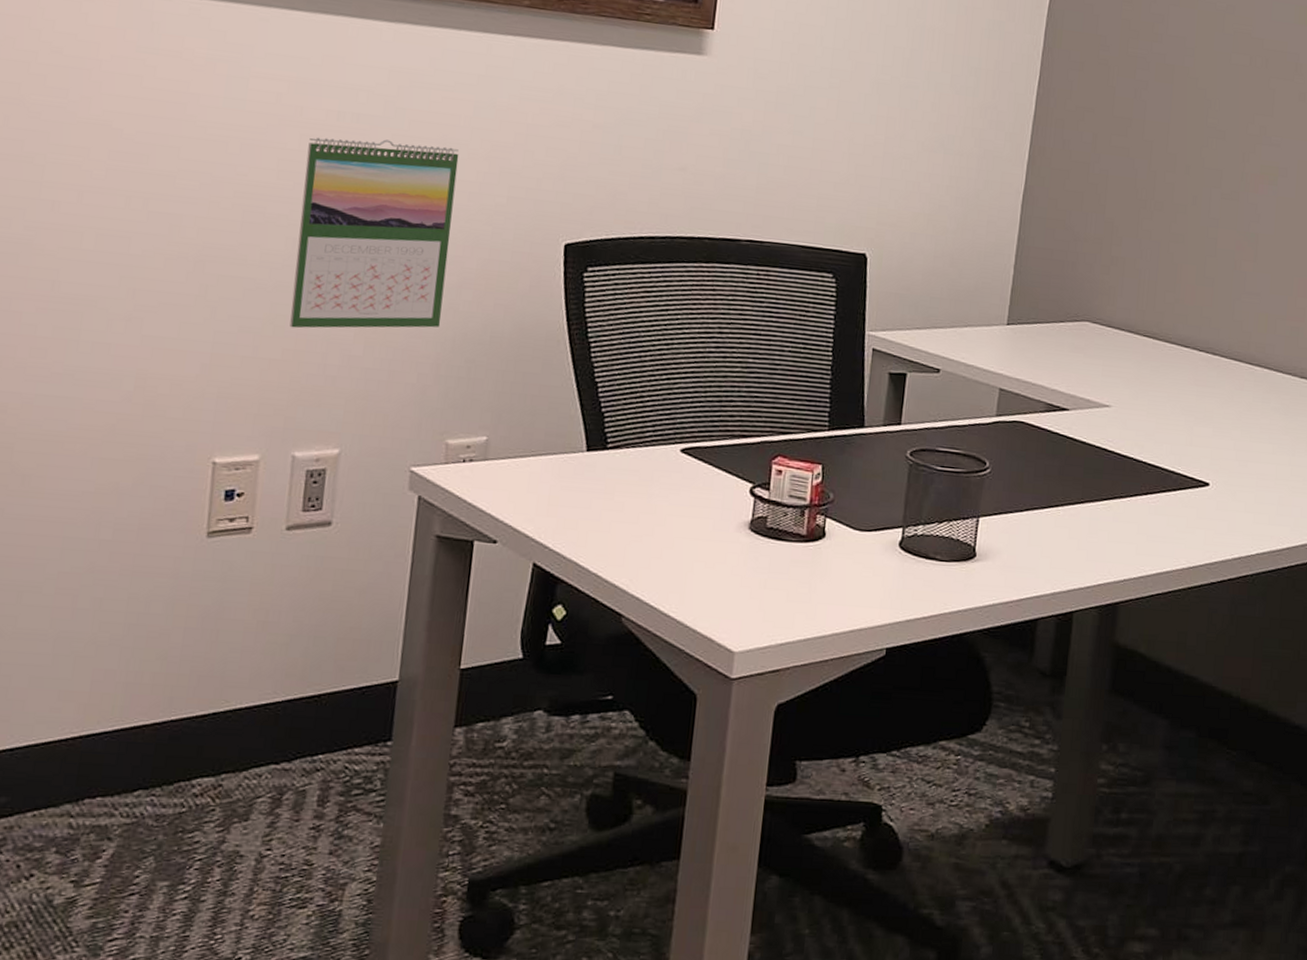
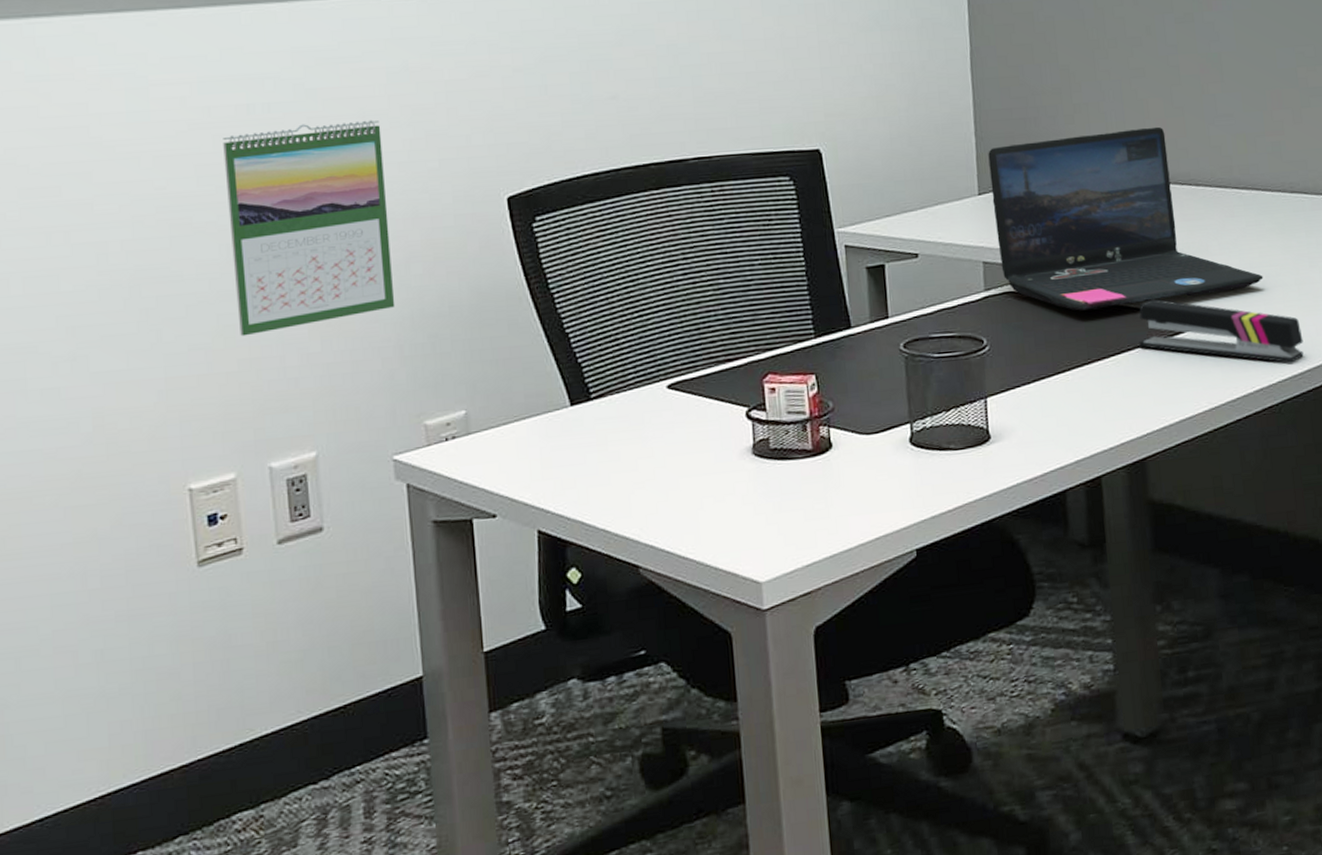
laptop: none [1016,283,1260,460] -> present [988,126,1263,311]
stapler: none [1131,453,1288,539] -> present [1139,299,1304,363]

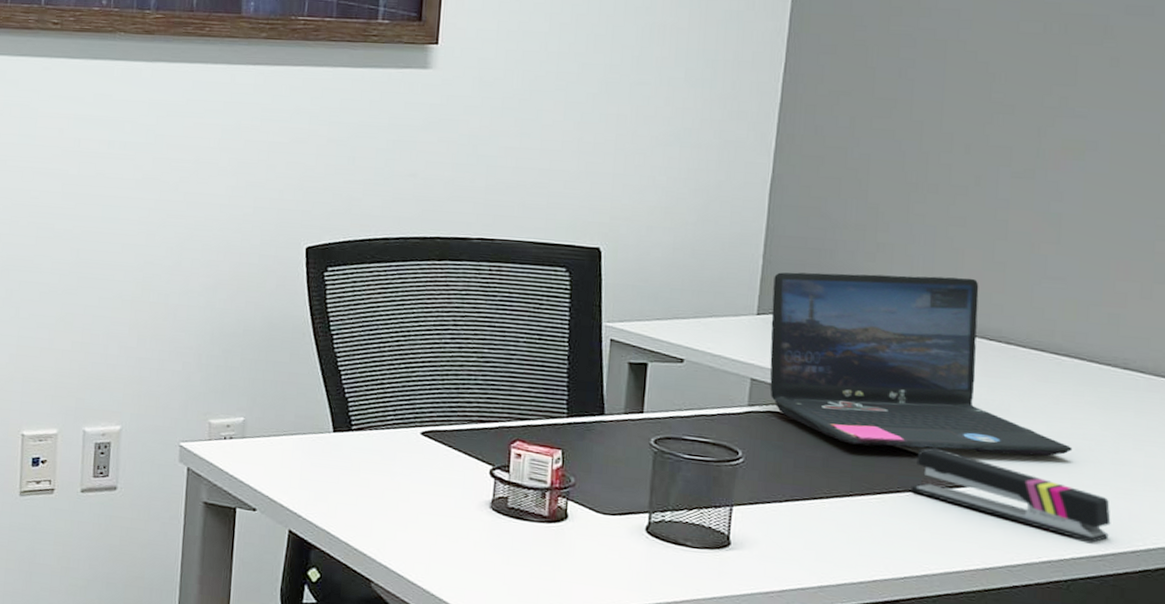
calendar: present [223,119,395,337] -> none [77,162,211,324]

